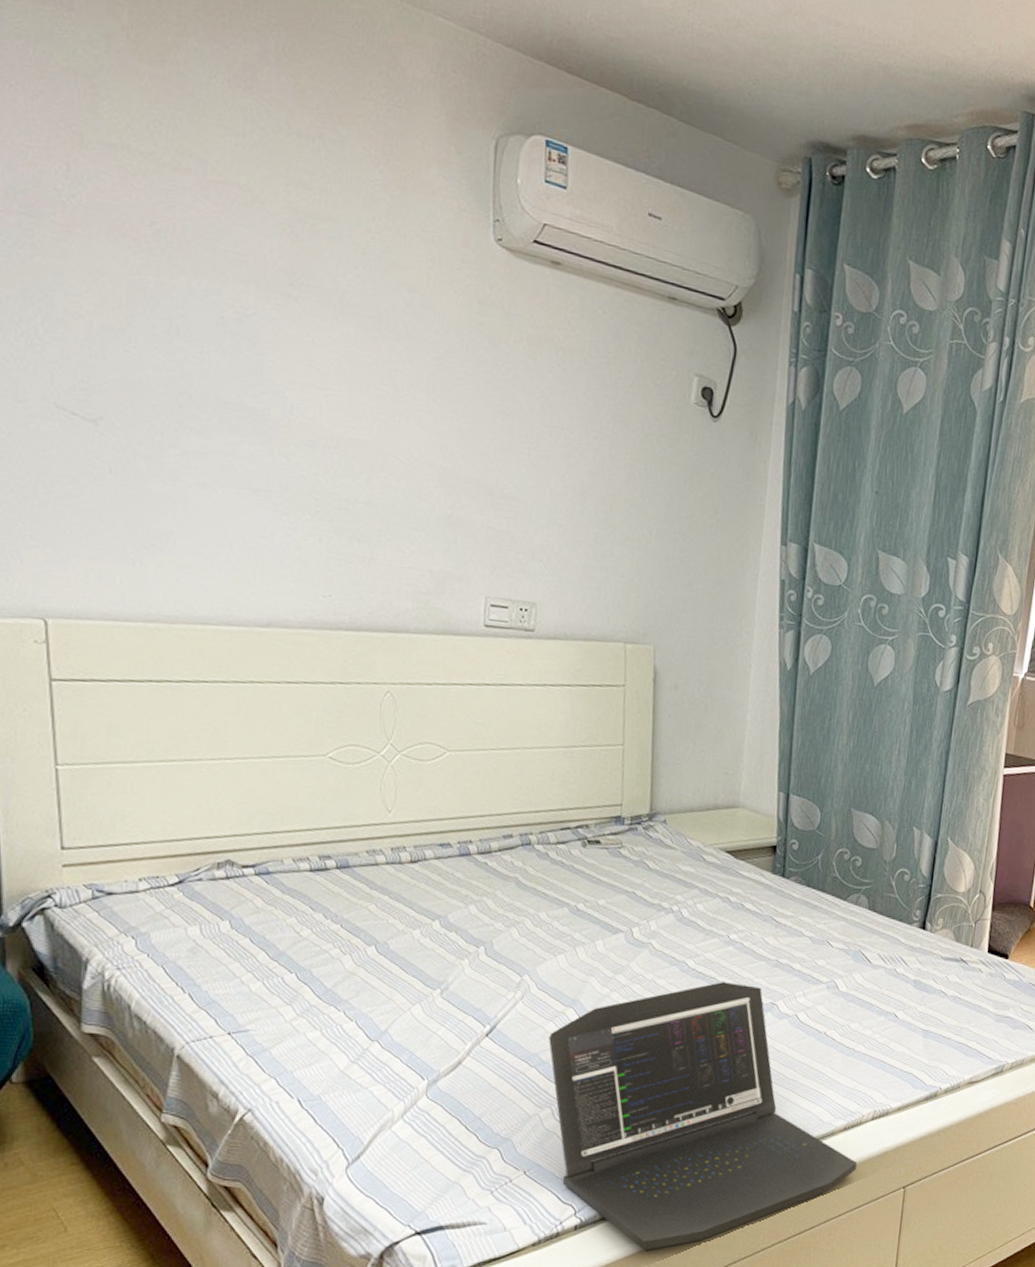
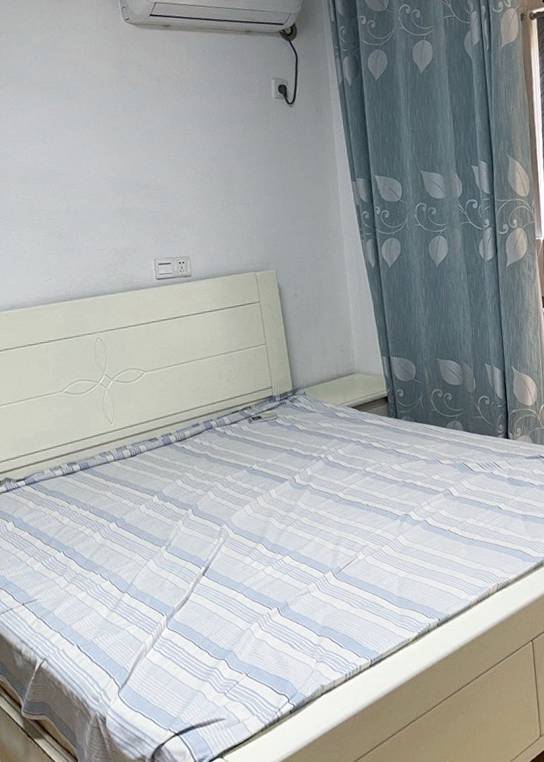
laptop: present [548,982,858,1252] -> none [248,503,493,723]

